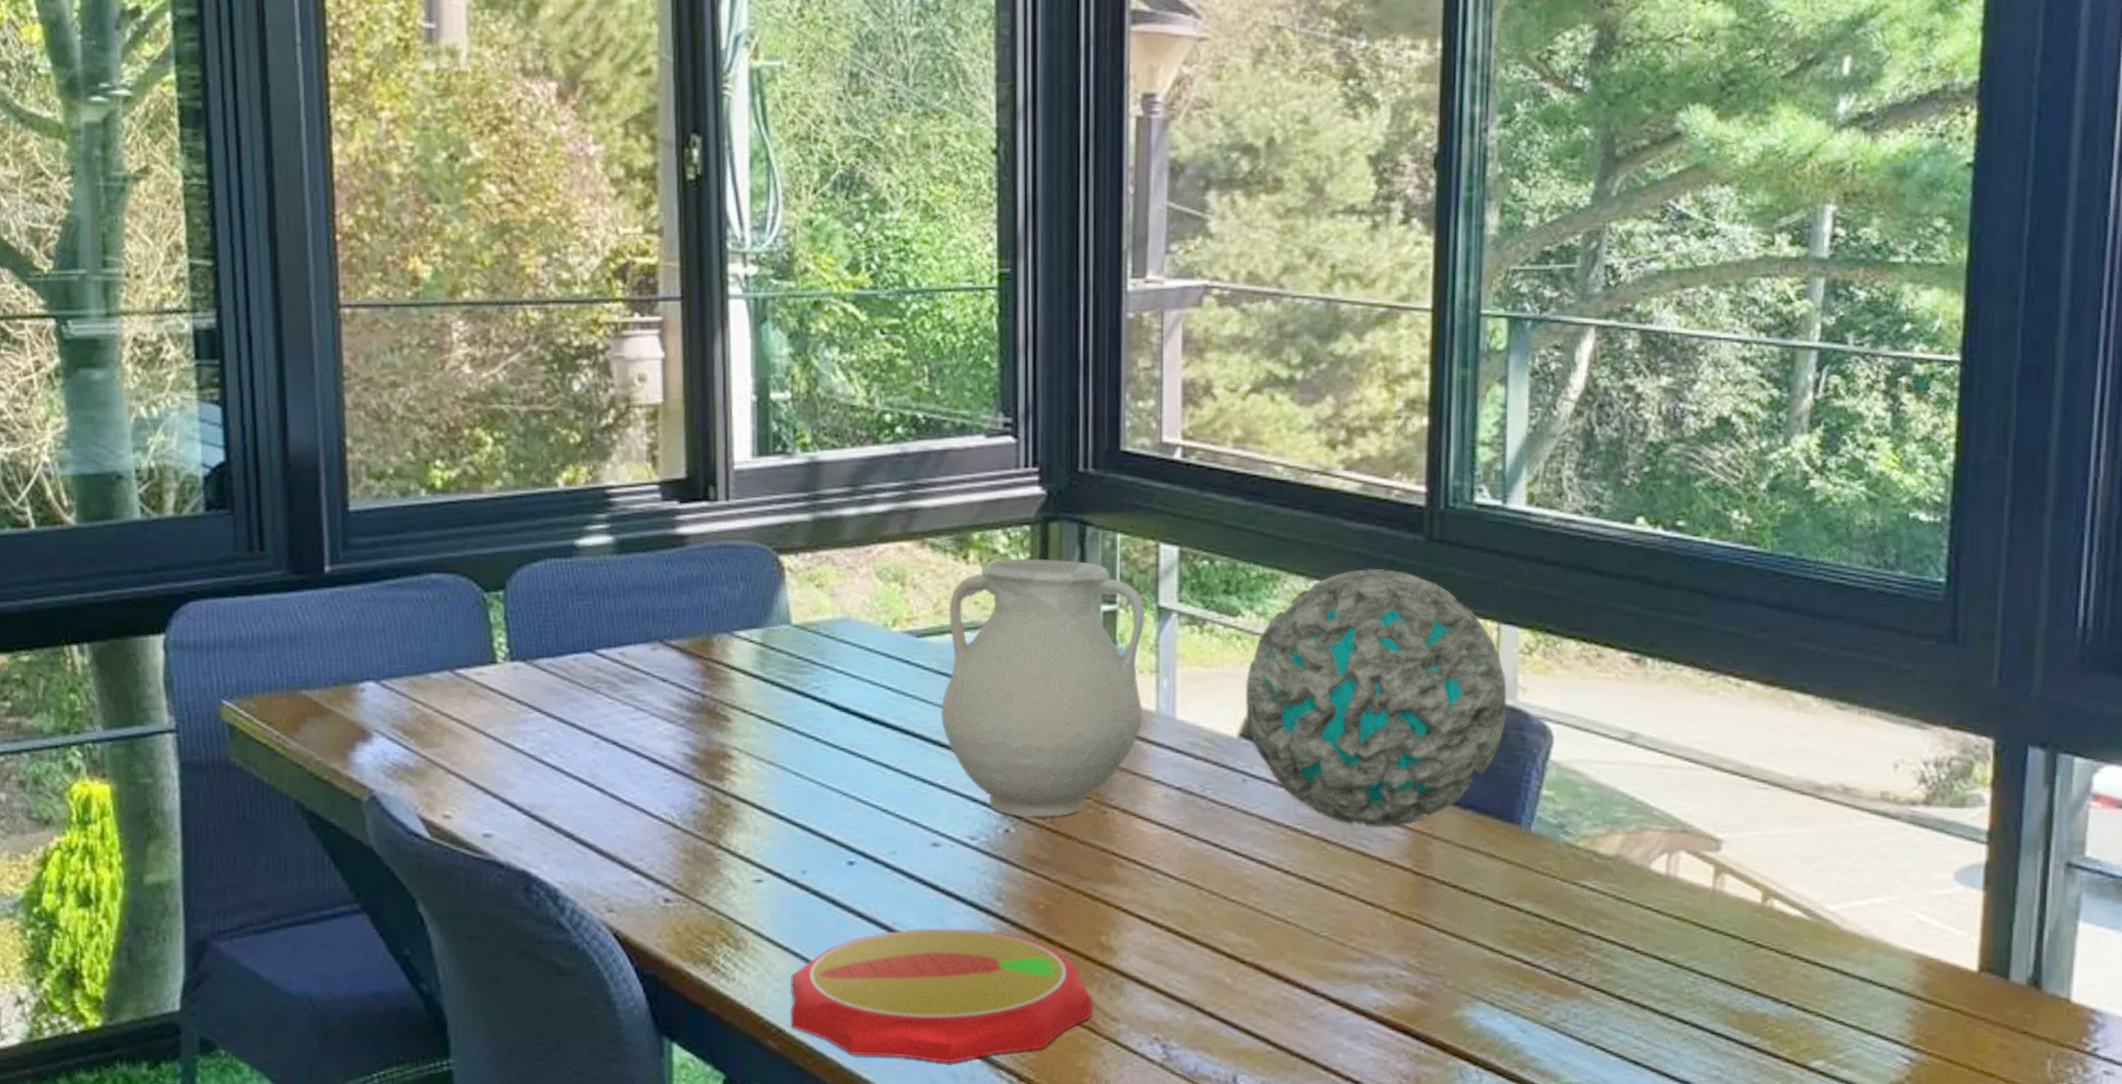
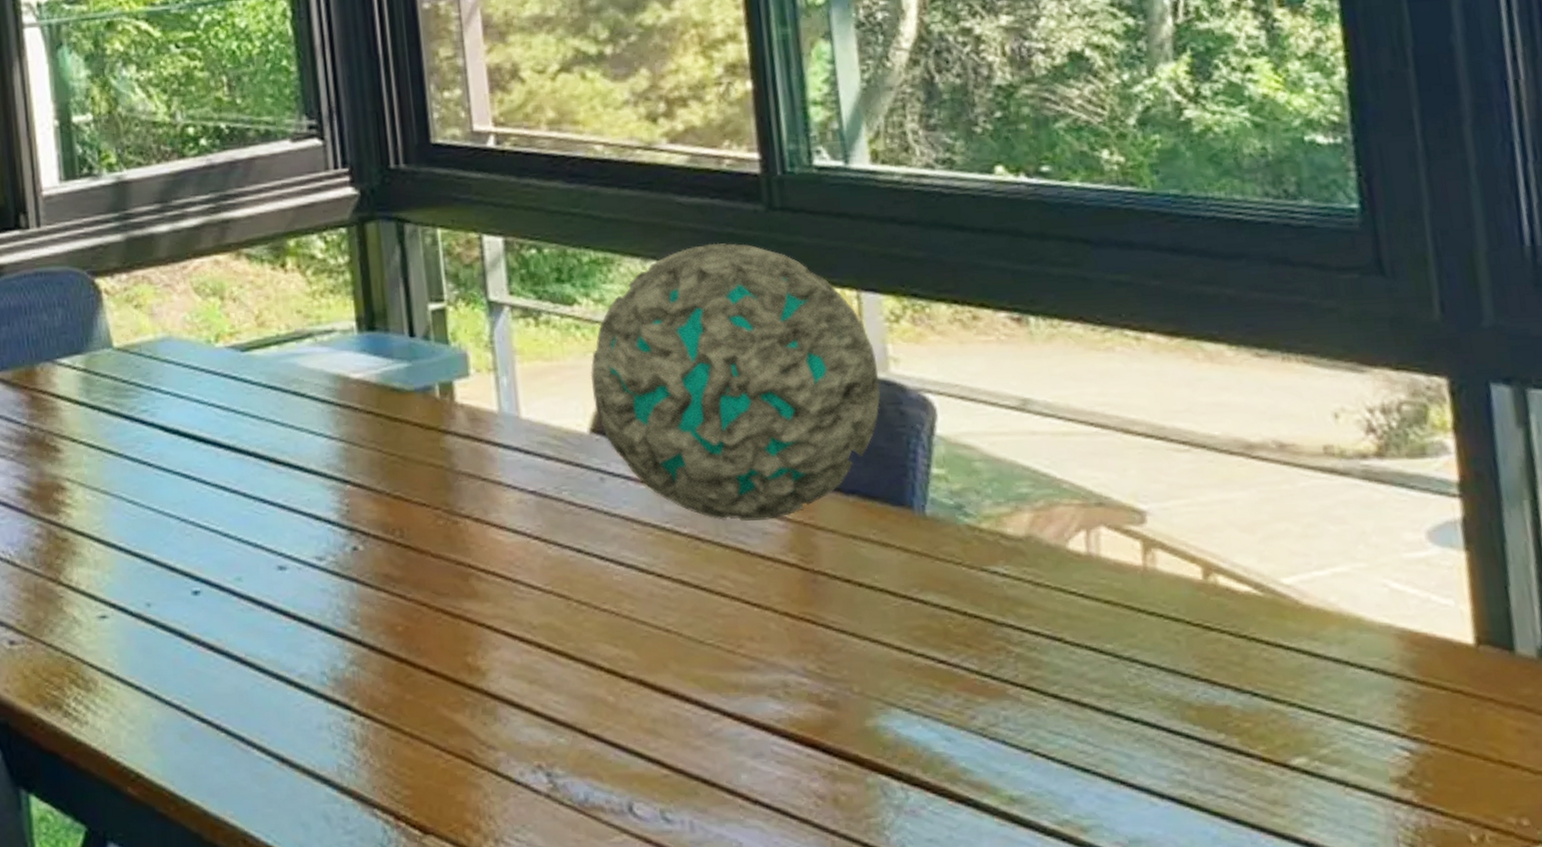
plate: present [790,928,1092,1064] -> none [144,656,467,804]
vase: present [941,558,1145,817] -> none [271,259,486,532]

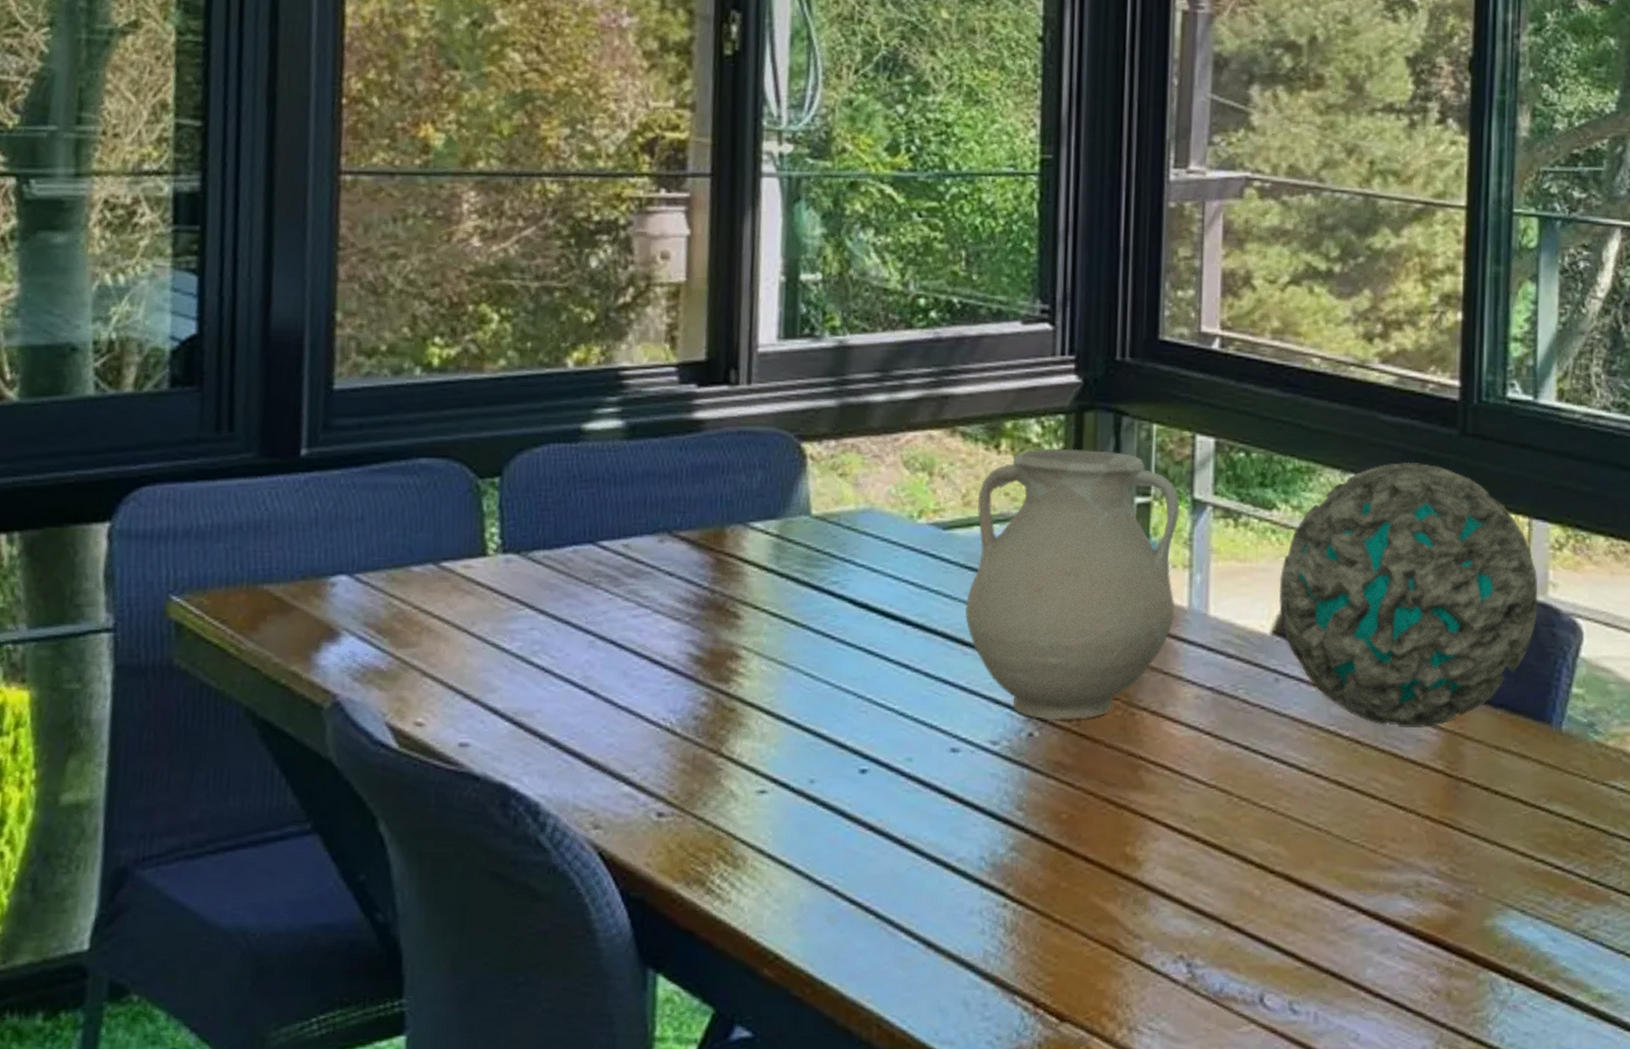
vase: none [271,259,486,532] -> present [965,448,1180,719]

